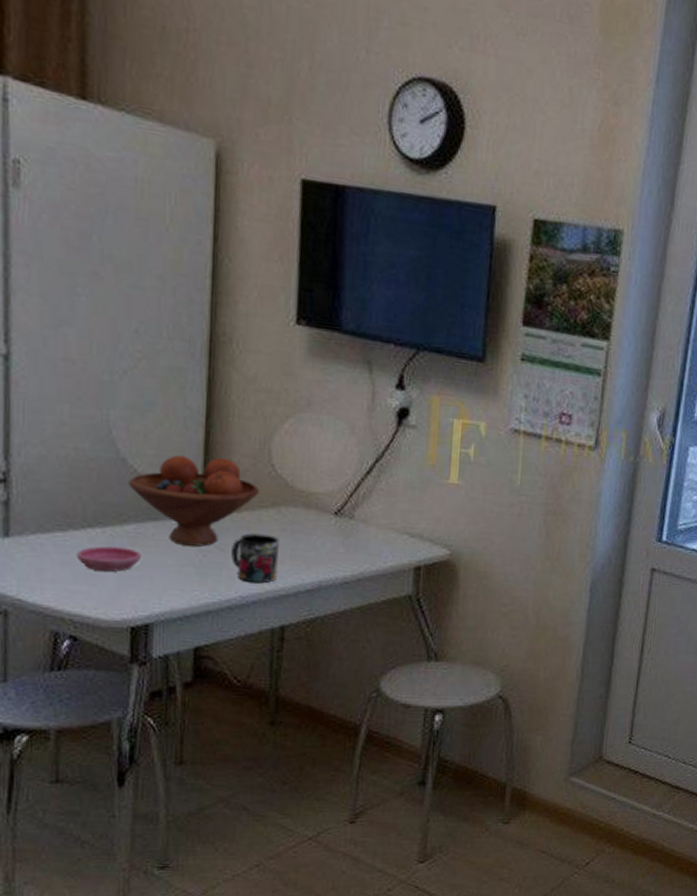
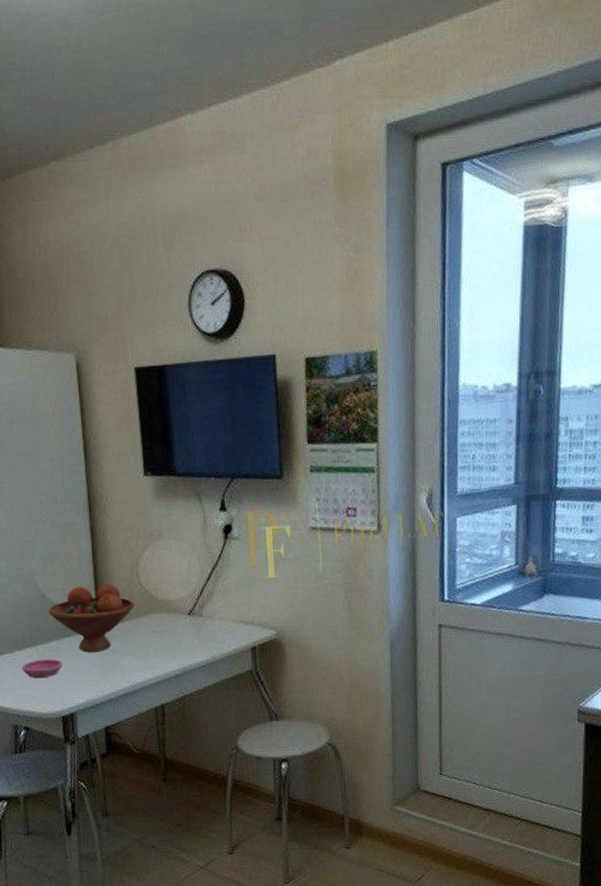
mug: present [231,533,279,583] -> none [121,636,154,675]

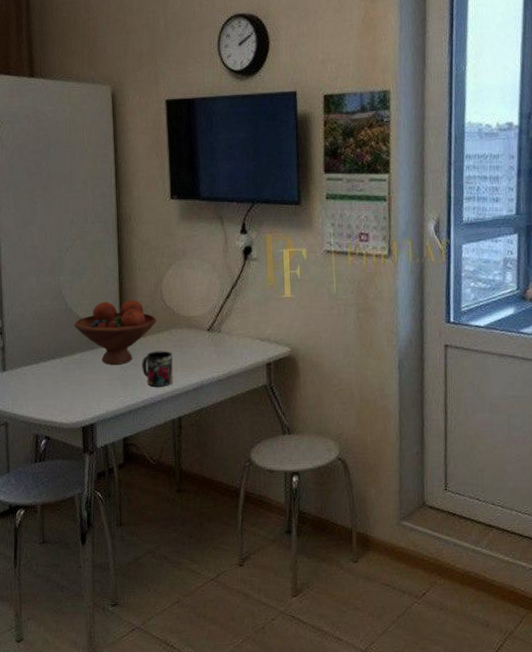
saucer: present [22,659,63,678] -> none [46,370,86,389]
mug: none [121,636,154,675] -> present [142,351,173,387]

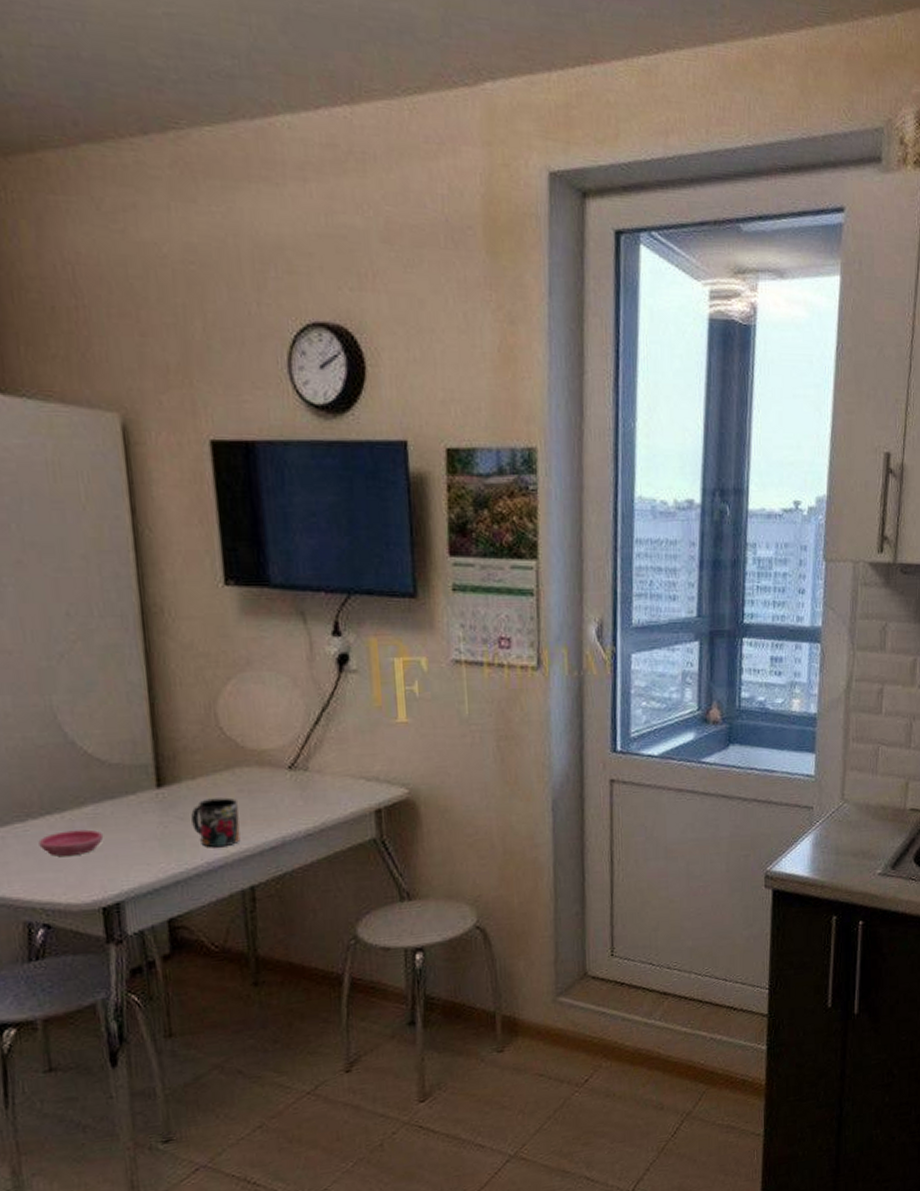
saucer: none [46,370,86,389] -> present [38,829,104,856]
fruit bowl: present [74,299,157,365] -> none [80,727,211,820]

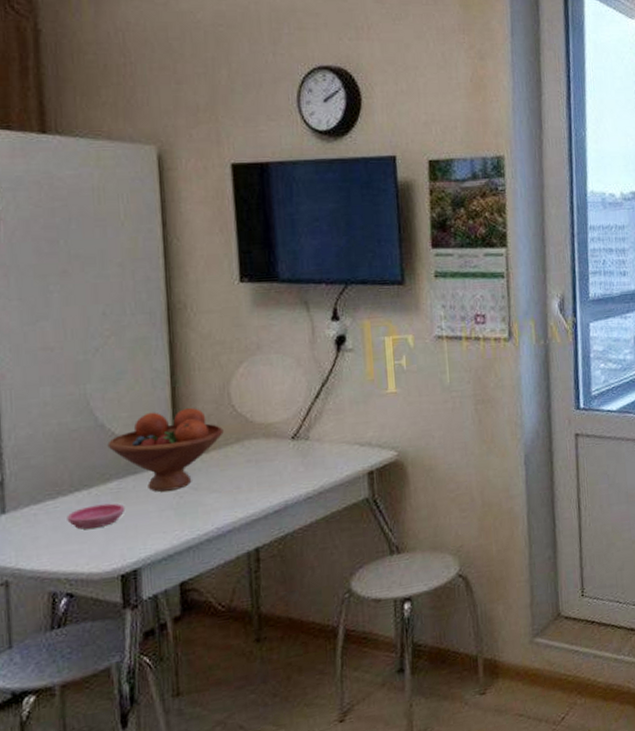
fruit bowl: none [80,727,211,820] -> present [107,407,224,492]
mug: present [191,798,241,848] -> none [204,468,248,514]

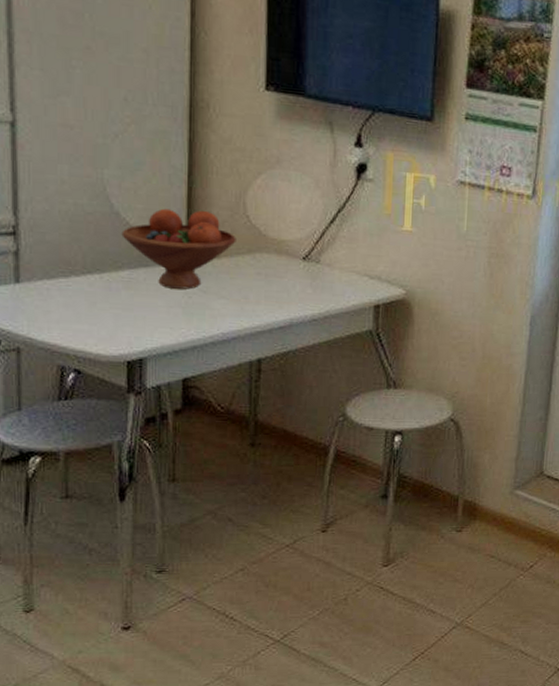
saucer: present [67,503,126,530] -> none [78,290,135,313]

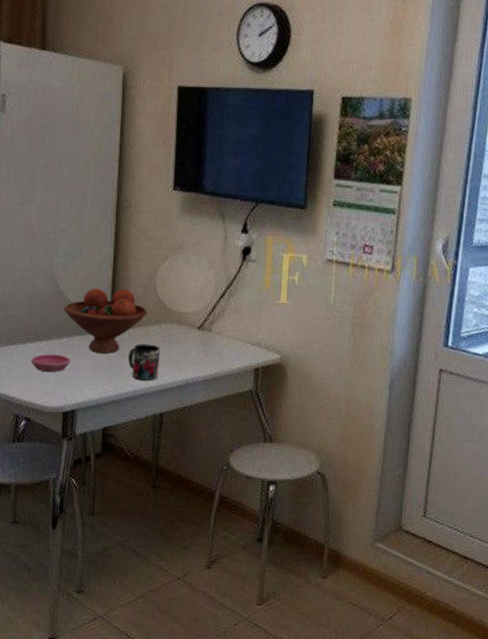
saucer: none [78,290,135,313] -> present [31,354,71,372]
mug: none [213,277,254,321] -> present [128,344,160,381]

